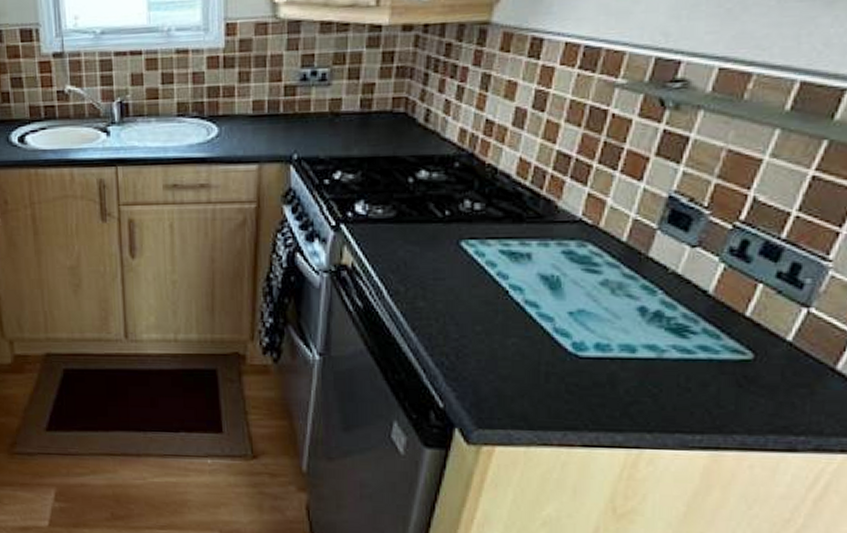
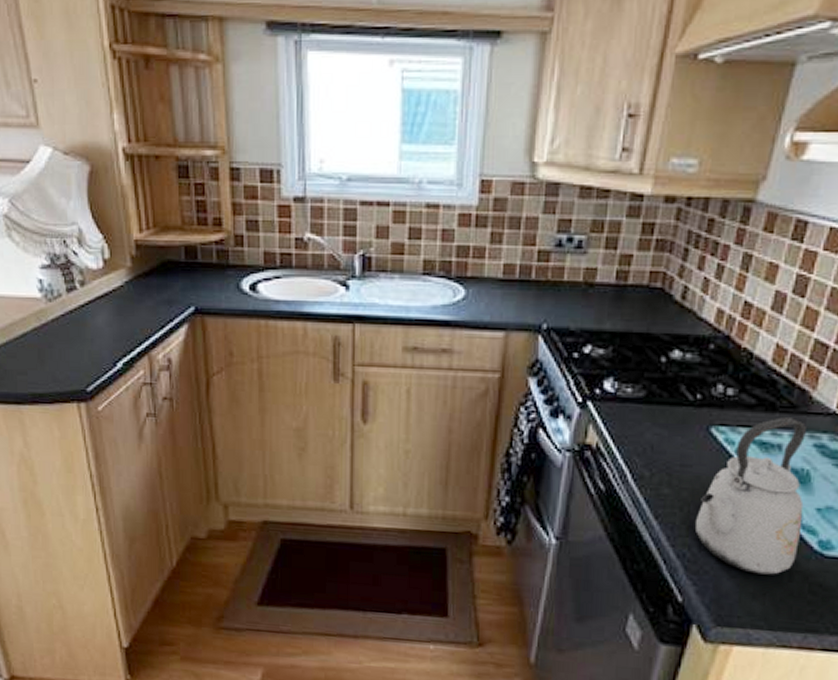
kettle: none [451,227,556,378] -> present [694,417,806,575]

